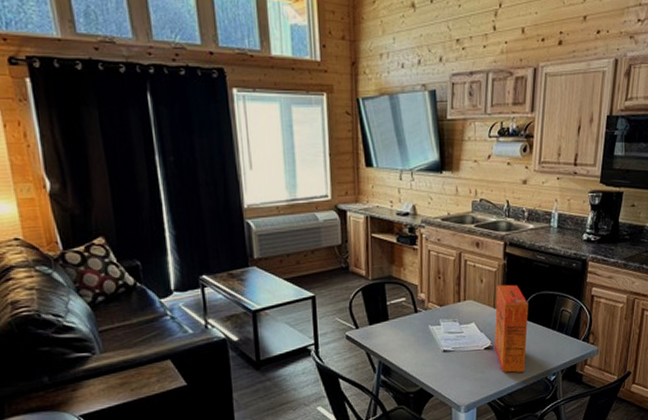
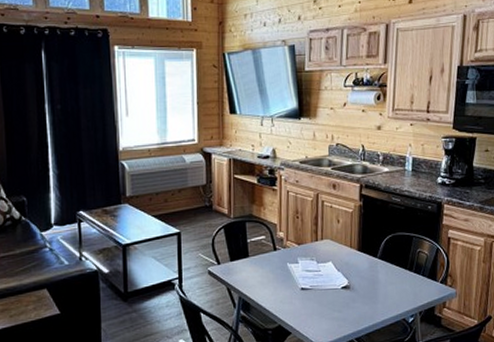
cereal box: present [494,284,529,373] -> none [351,225,385,313]

